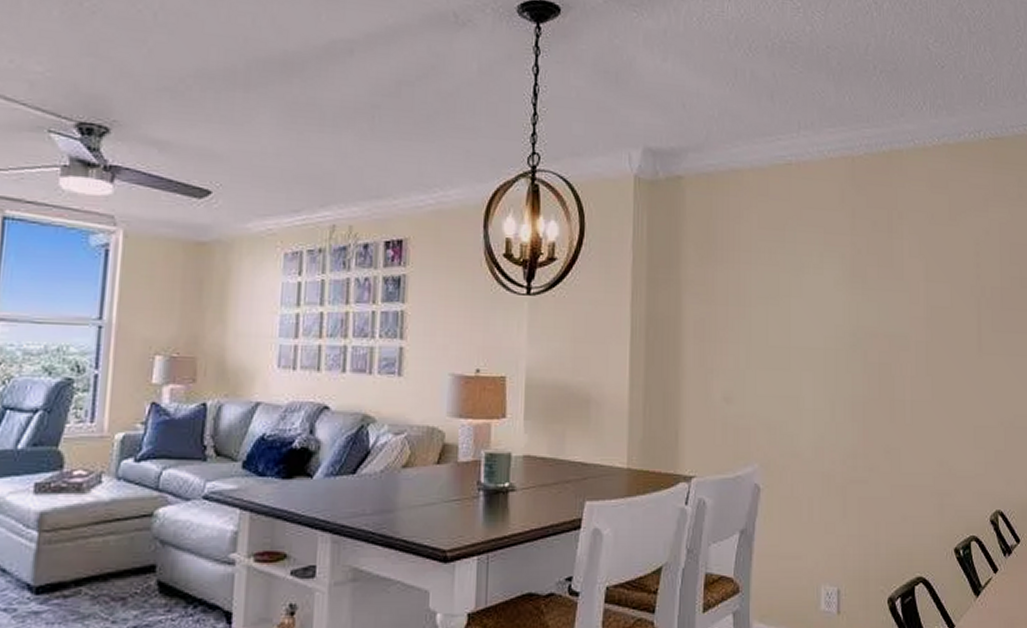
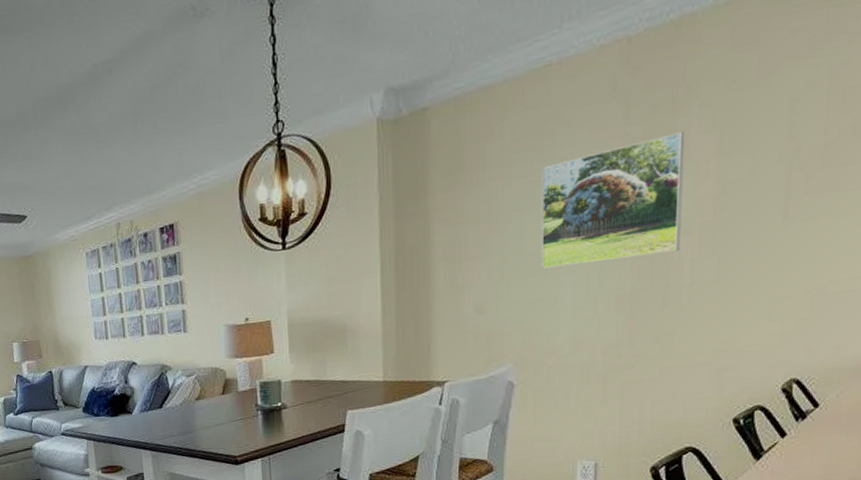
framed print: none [784,252,901,366] -> present [541,132,685,269]

